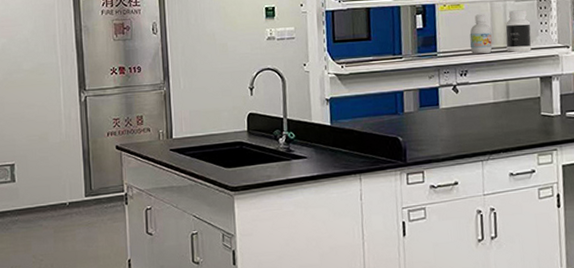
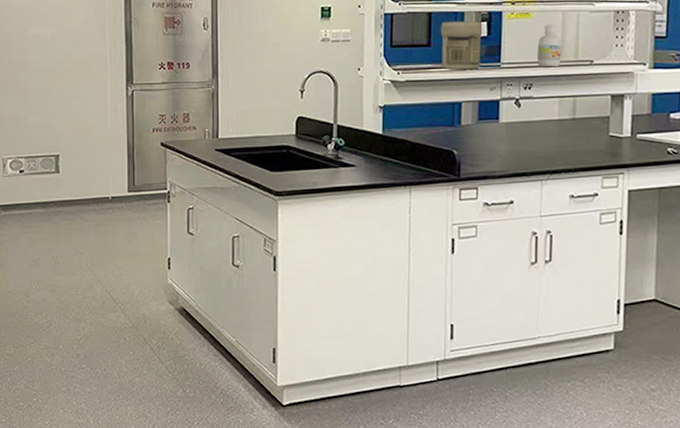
jar: none [379,14,419,61] -> present [440,21,483,70]
medicine bottle: present [505,10,532,53] -> none [576,22,606,68]

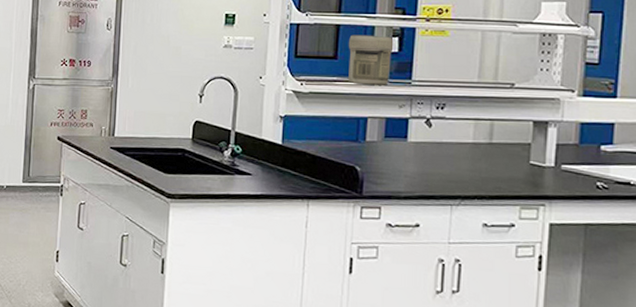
bottle: present [537,24,562,68] -> none [451,43,480,89]

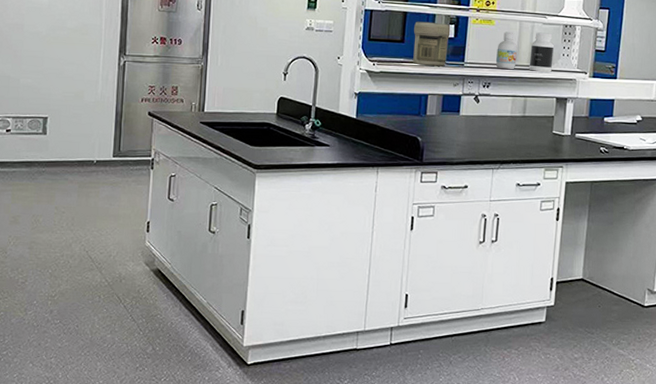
bottle: none [451,43,480,89] -> present [495,31,518,70]
medicine bottle: none [495,43,529,92] -> present [529,32,555,73]

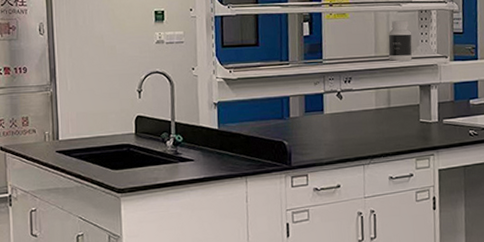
jar: present [413,21,451,66] -> none [267,21,305,67]
bottle: present [495,31,518,70] -> none [354,23,376,63]

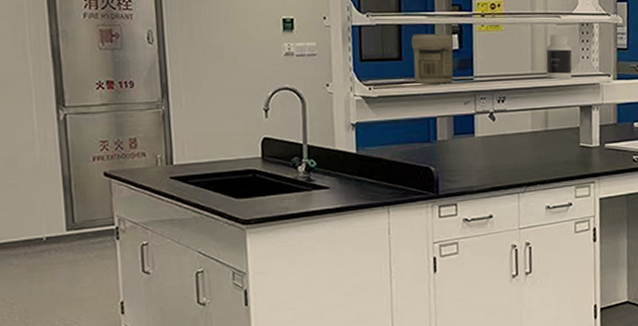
jar: none [267,21,305,67] -> present [411,33,454,84]

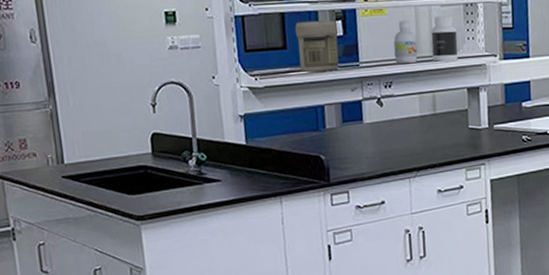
bottle: none [508,36,532,81] -> present [393,20,418,65]

